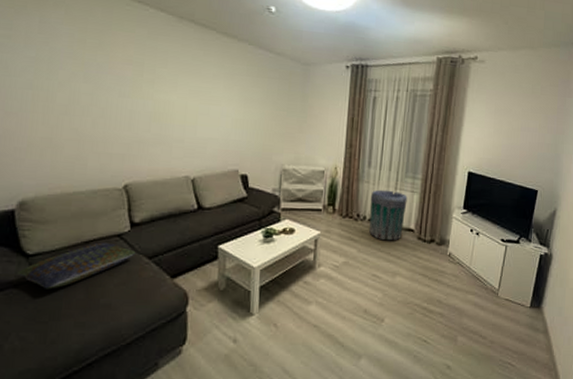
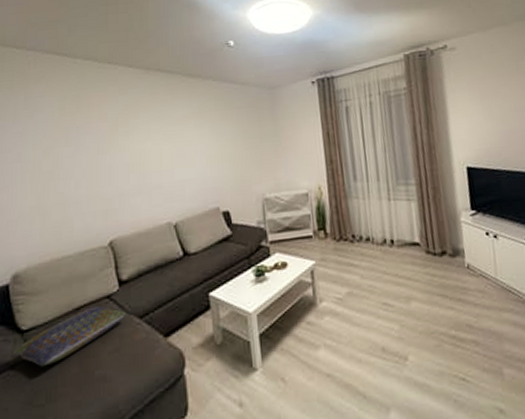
trash can: present [369,189,408,241] -> none [362,202,407,261]

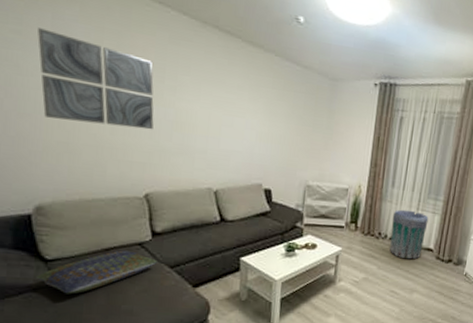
wall art: none [13,109,112,186] -> present [38,28,154,130]
trash can: none [362,202,407,261] -> present [390,209,429,259]

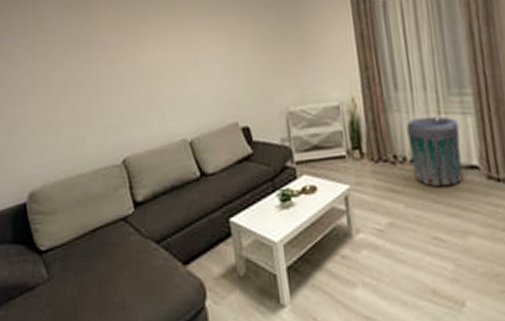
cushion: present [37,250,157,294] -> none [34,228,143,290]
wall art: present [38,28,154,130] -> none [23,18,122,100]

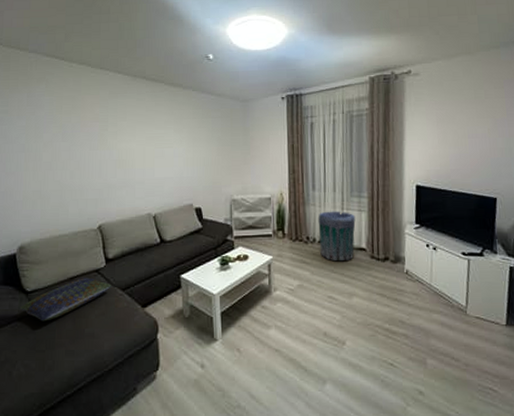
cushion: none [34,228,143,290] -> present [20,278,111,322]

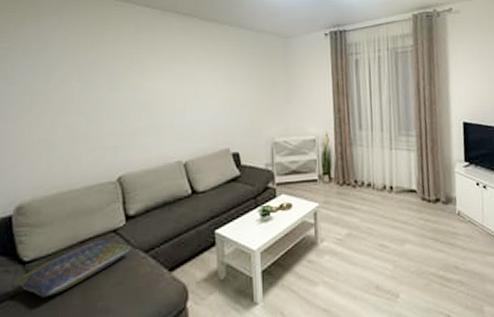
trash can: present [318,211,356,262] -> none [365,151,405,206]

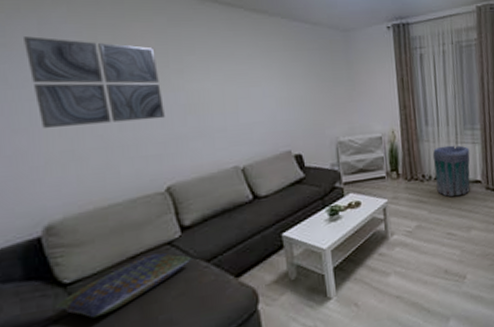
wall art: none [24,42,124,118] -> present [24,36,165,128]
trash can: none [365,151,405,206] -> present [432,145,470,197]

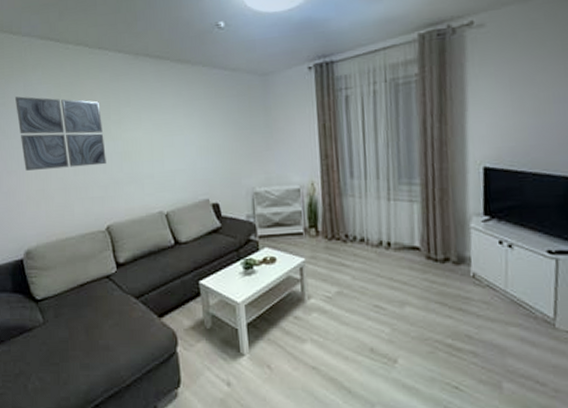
cushion: present [56,253,192,318] -> none [31,284,124,332]
trash can: present [432,145,470,197] -> none [358,202,406,264]

